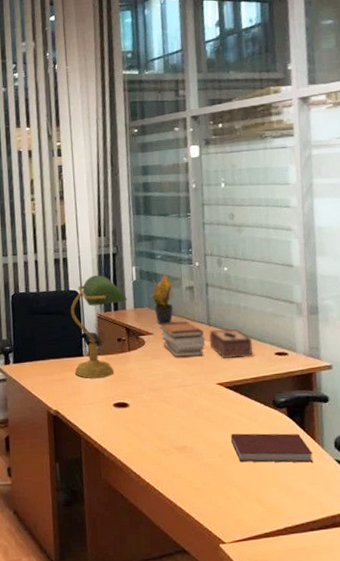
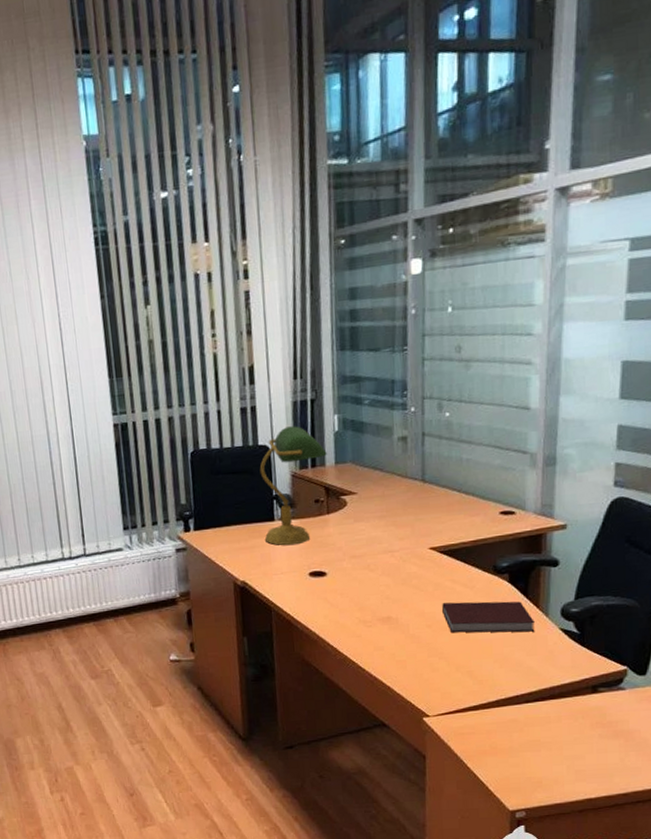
potted plant: present [150,274,179,324] -> none [354,423,390,482]
book stack: present [159,320,206,357] -> none [365,476,418,519]
tissue box: present [209,329,253,359] -> none [422,485,475,520]

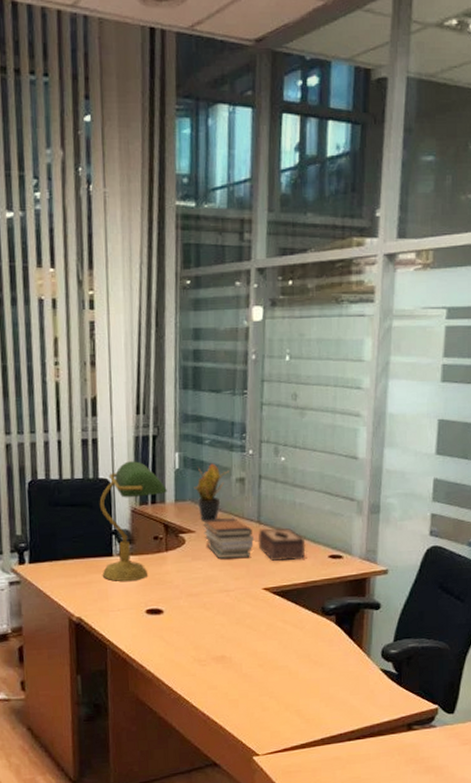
potted plant: none [354,423,390,482] -> present [194,463,229,521]
book stack: none [365,476,418,519] -> present [203,517,254,559]
tissue box: none [422,485,475,520] -> present [258,528,306,561]
notebook: present [442,601,535,633] -> none [274,642,358,673]

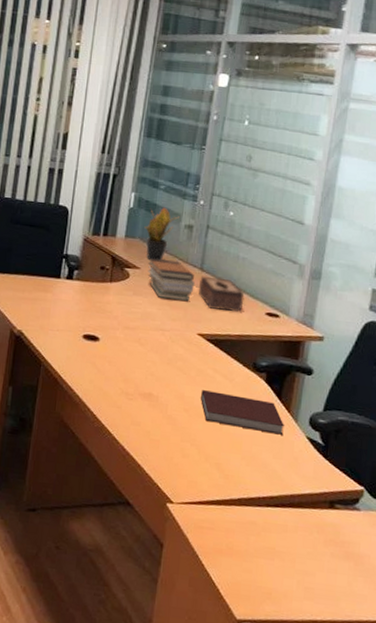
desk lamp: present [99,461,167,581] -> none [47,194,120,305]
notebook: none [274,642,358,673] -> present [201,390,284,435]

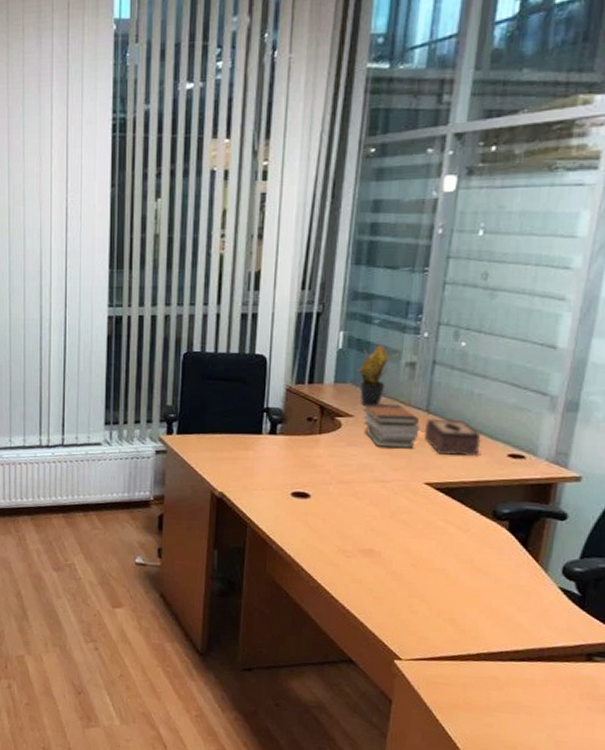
notebook: present [201,390,284,435] -> none [430,543,531,587]

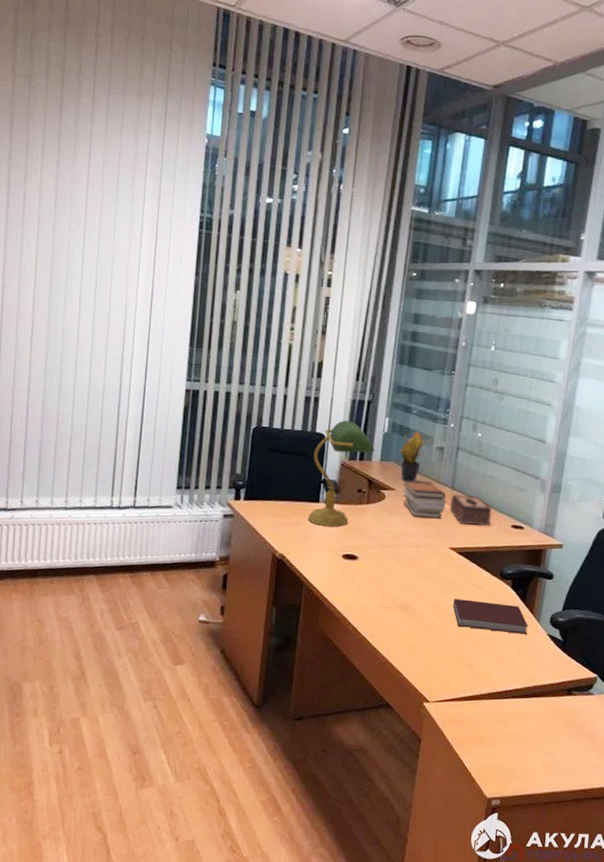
desk lamp: none [249,338,327,461] -> present [307,420,375,527]
notebook: none [430,543,531,587] -> present [453,599,528,634]

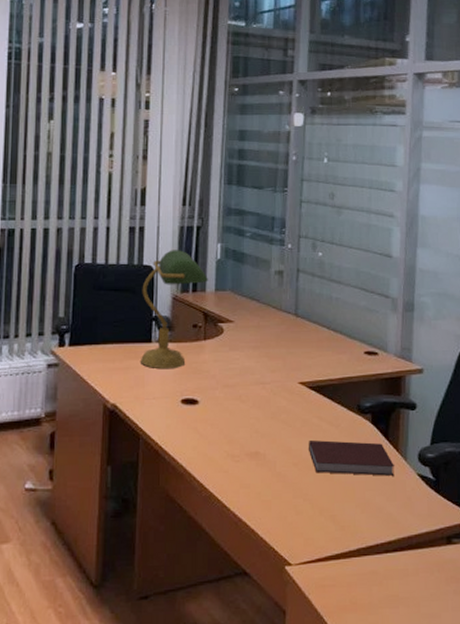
potted plant: present [398,431,431,482] -> none [234,255,268,311]
book stack: present [402,480,446,519] -> none [242,308,291,351]
tissue box: present [449,494,492,527] -> none [294,321,342,356]

